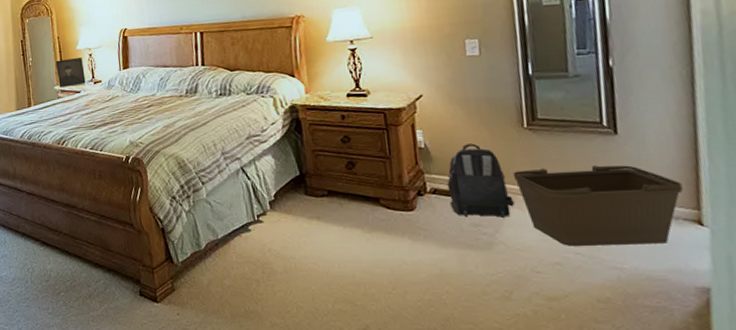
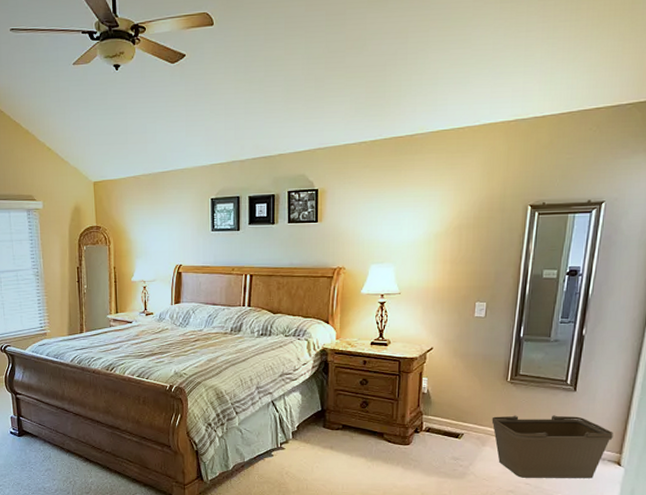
picture frame: present [55,57,86,88] -> none [110,288,138,317]
backpack: present [447,143,516,218] -> none [439,392,489,453]

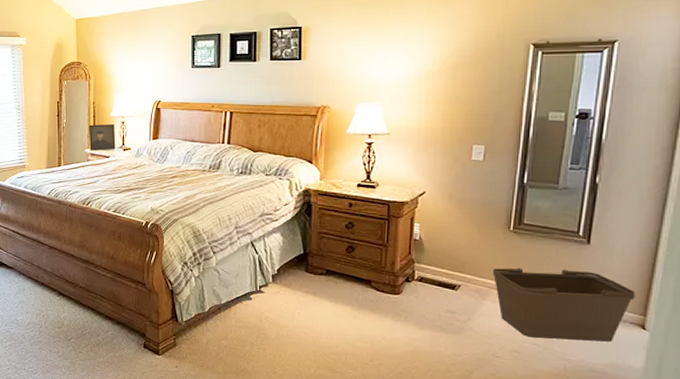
picture frame: none [110,288,138,317] -> present [88,123,116,151]

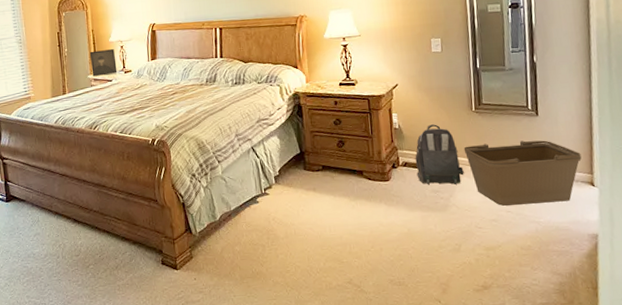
backpack: none [433,240,490,308] -> present [415,124,465,185]

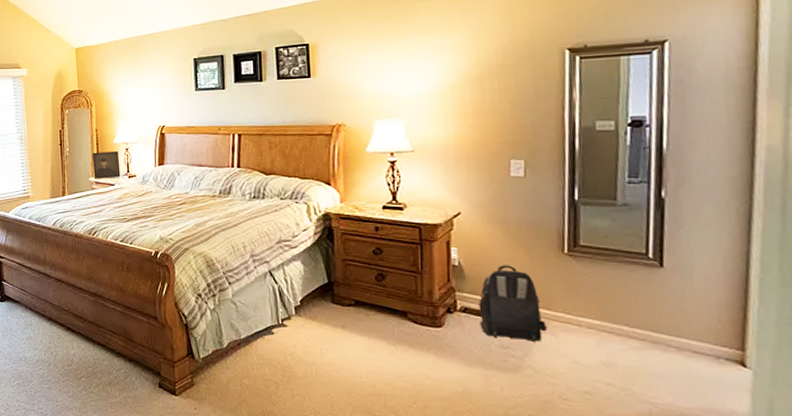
bicycle basket: present [463,140,582,206] -> none [548,295,728,382]

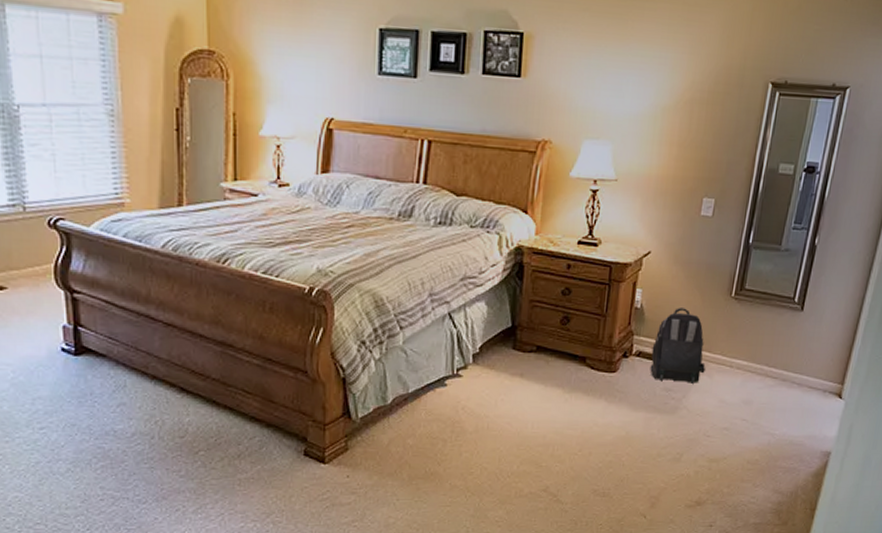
picture frame: present [92,150,121,179] -> none [226,146,267,186]

